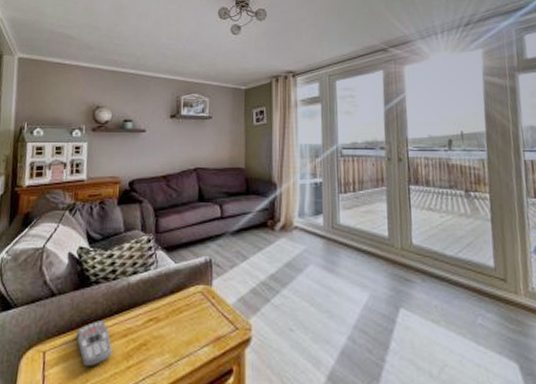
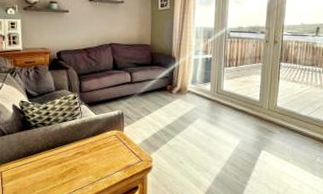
remote control: present [76,320,112,367] -> none [23,152,51,183]

